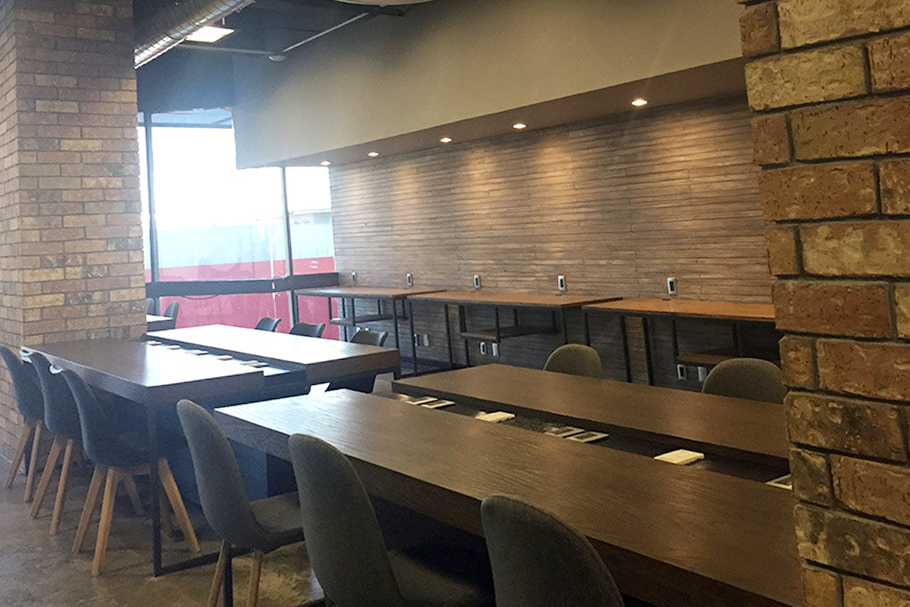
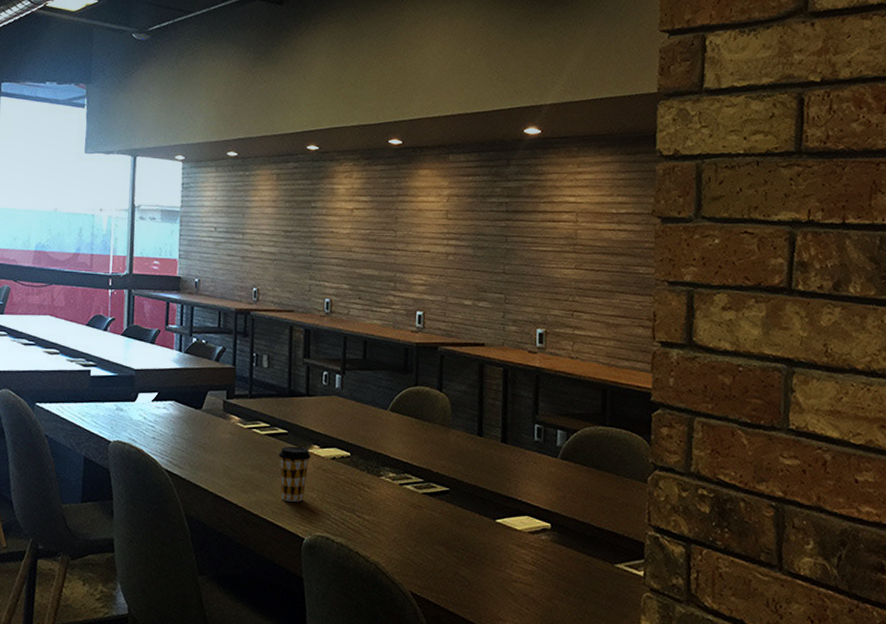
coffee cup: none [449,415,479,468] -> present [279,446,311,502]

